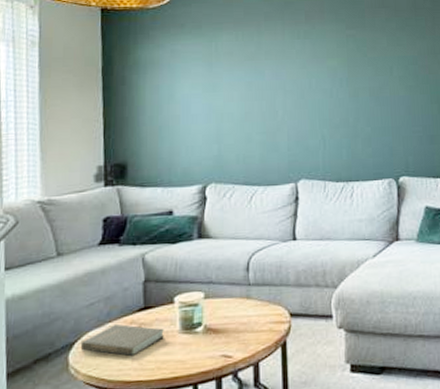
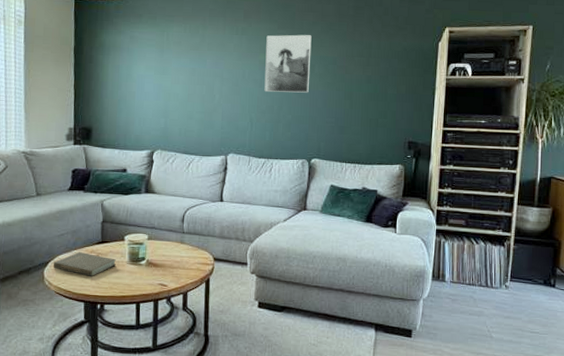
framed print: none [333,33,388,102] -> present [264,34,312,93]

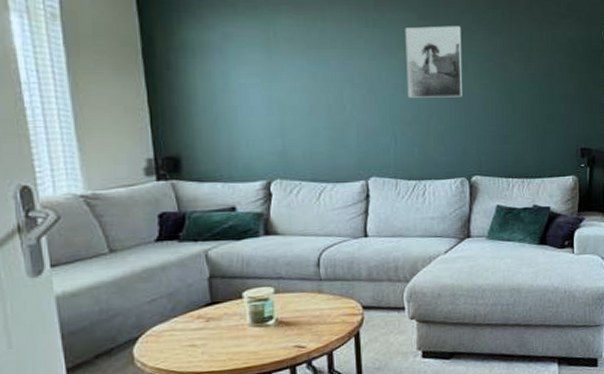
book: present [53,251,116,276] -> none [145,318,234,349]

